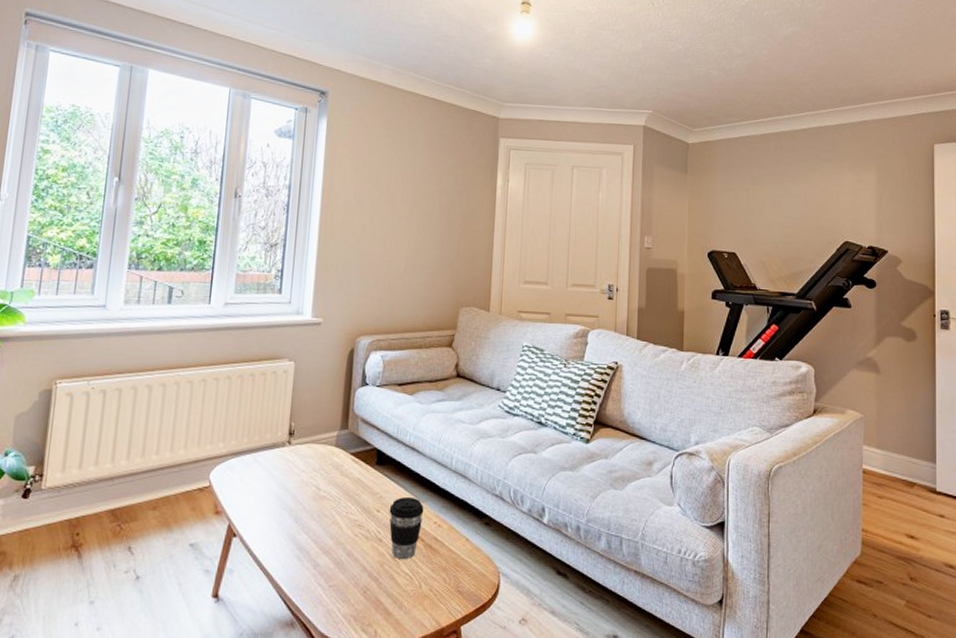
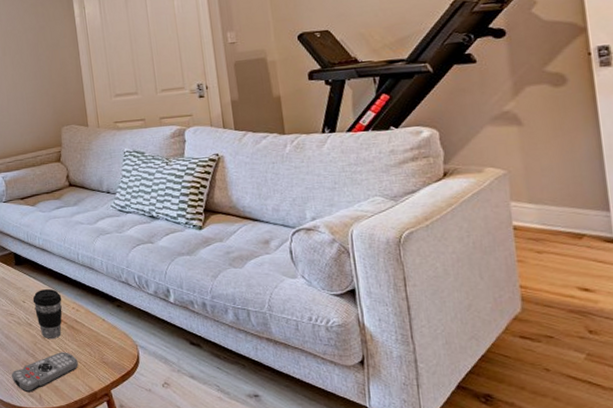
remote control: none [345,576,429,627] -> present [12,352,79,393]

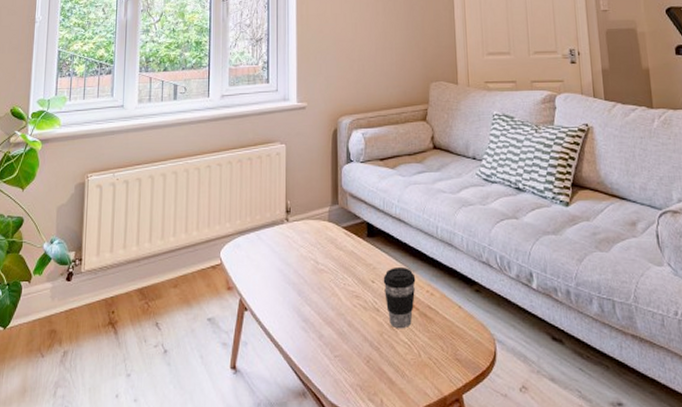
remote control: present [12,352,79,393] -> none [351,345,428,396]

